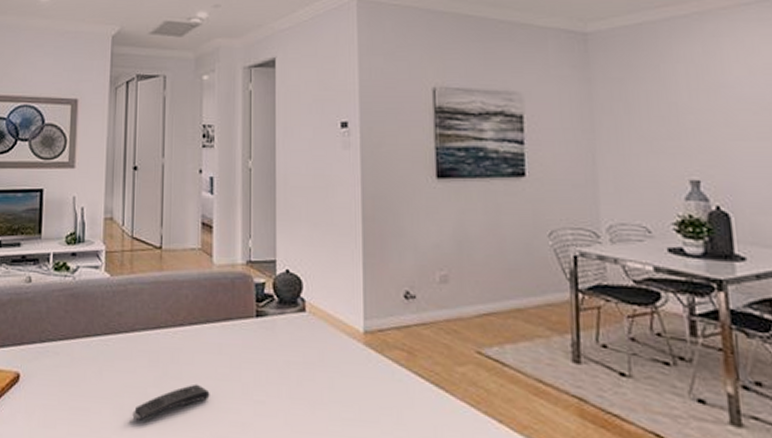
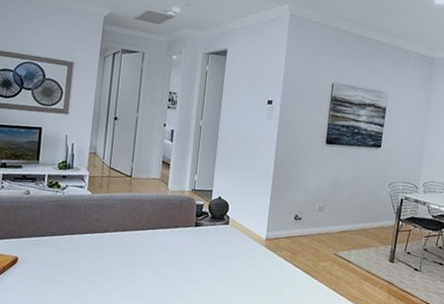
remote control: present [132,384,210,420] -> none [102,268,158,291]

